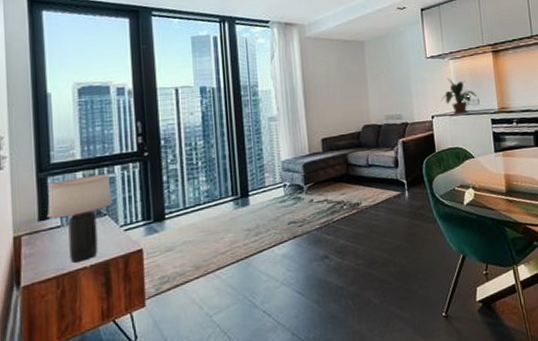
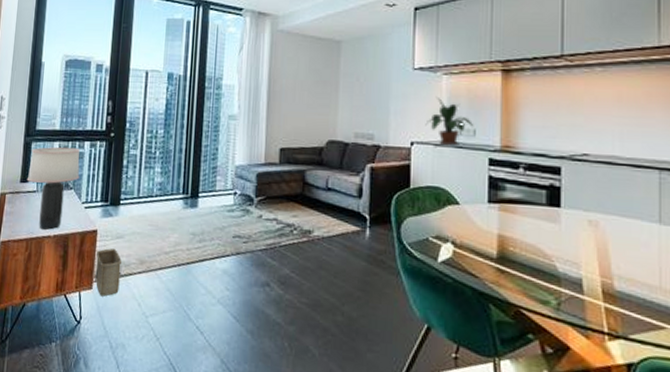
basket: none [144,261,177,311] -> present [94,248,122,297]

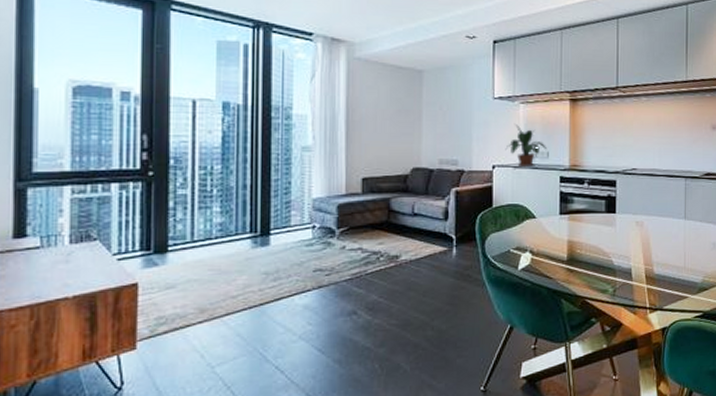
table lamp: present [27,146,81,230] -> none [23,191,107,291]
basket: present [94,248,122,297] -> none [137,300,176,355]

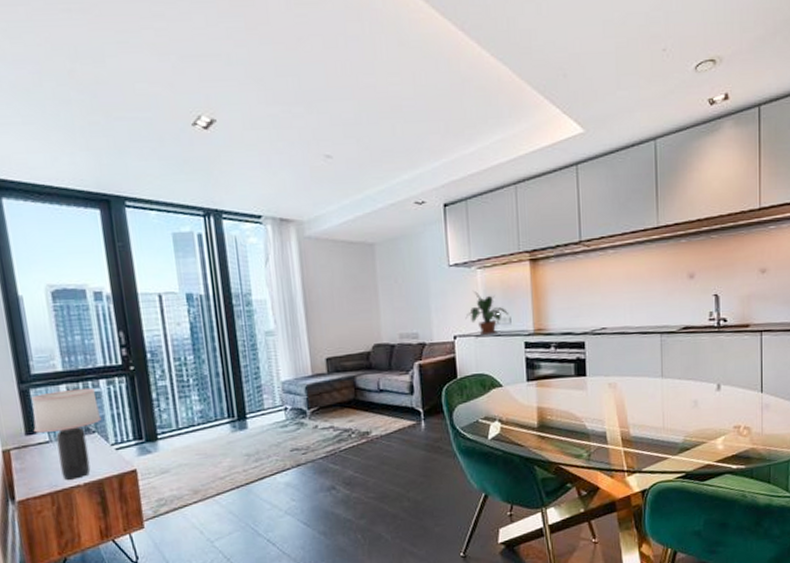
table lamp: none [23,191,107,291] -> present [31,387,102,480]

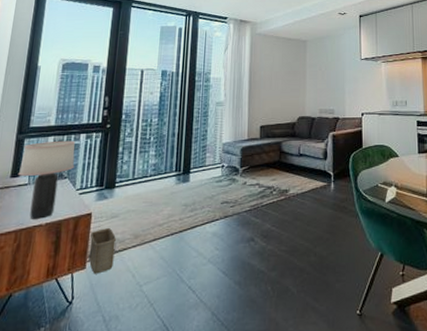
basket: none [140,483,176,533] -> present [88,227,117,274]
potted plant: present [465,291,508,335] -> none [371,80,405,113]

